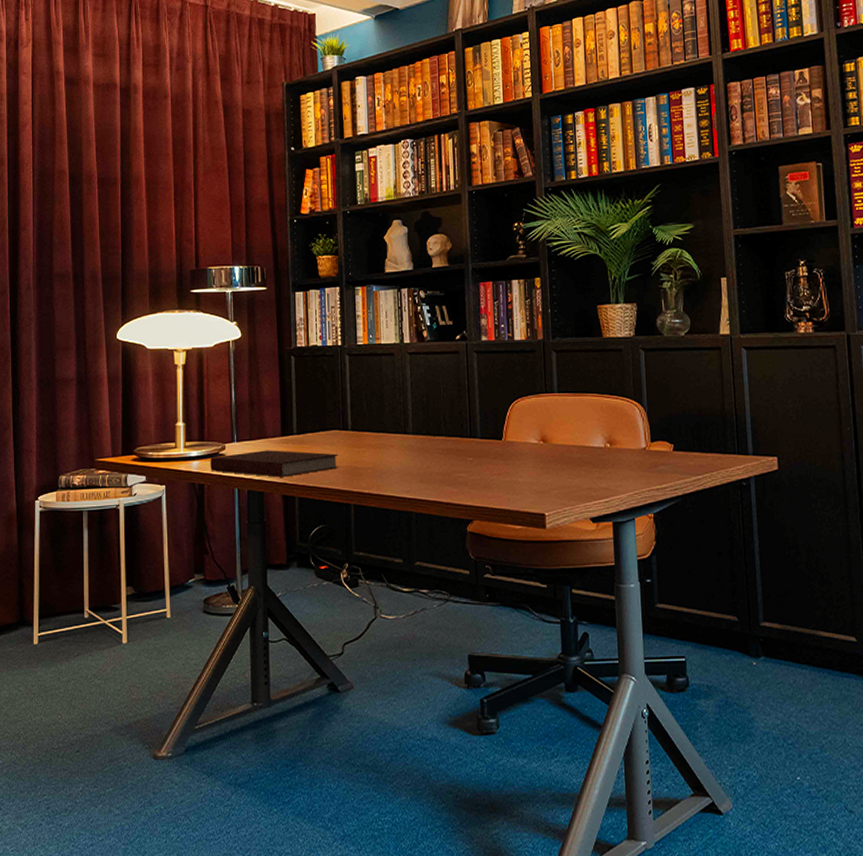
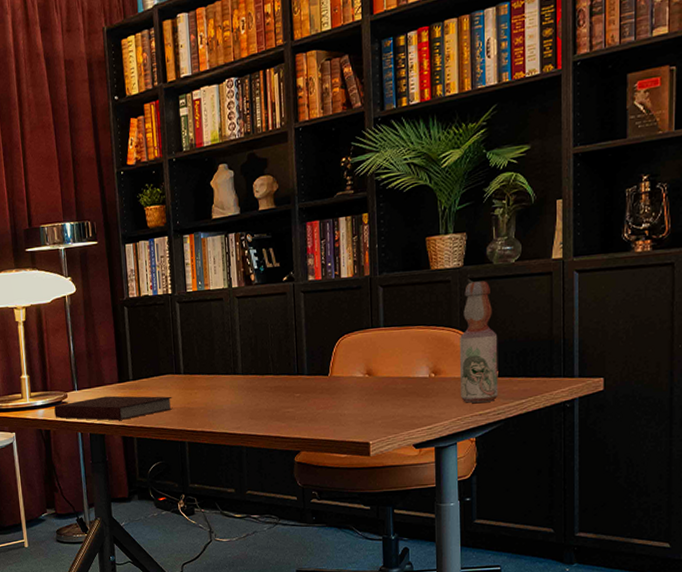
bottle: none [634,352,675,476] -> present [460,281,499,403]

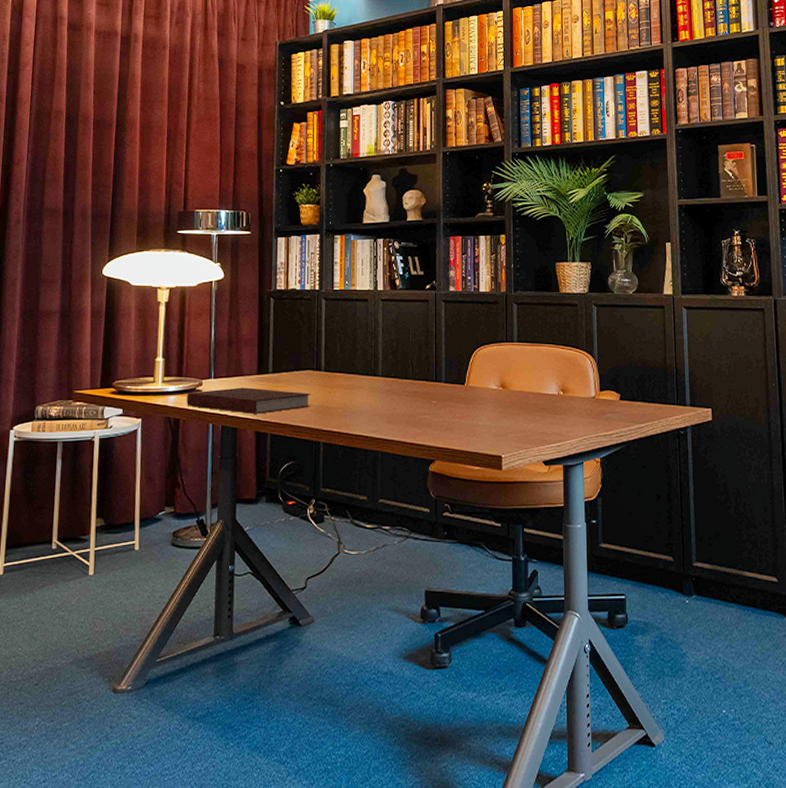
bottle: present [460,281,499,403] -> none [586,308,621,423]

